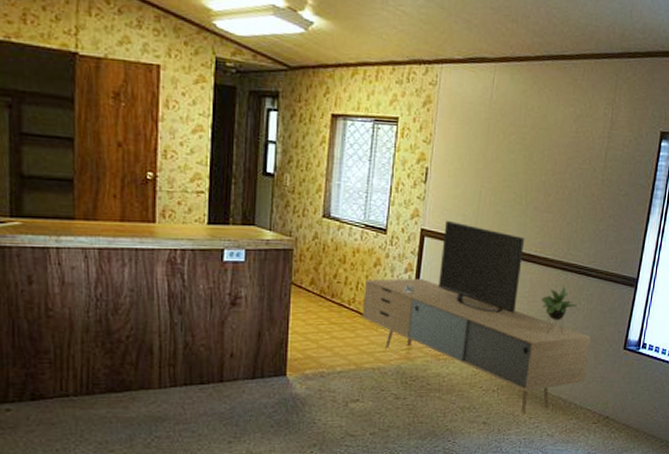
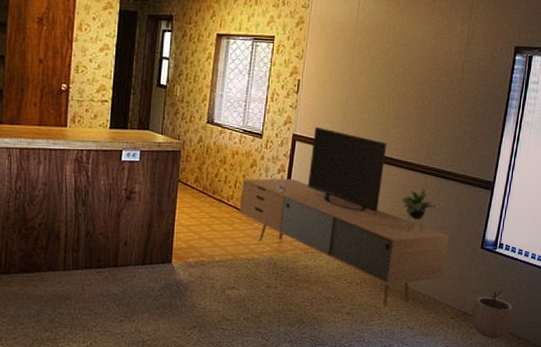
plant pot: none [613,392,657,442] -> present [471,290,514,338]

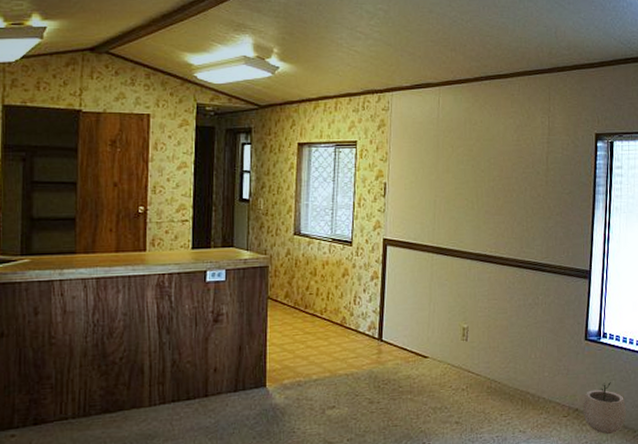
media console: present [239,126,450,306] -> none [334,229,553,411]

